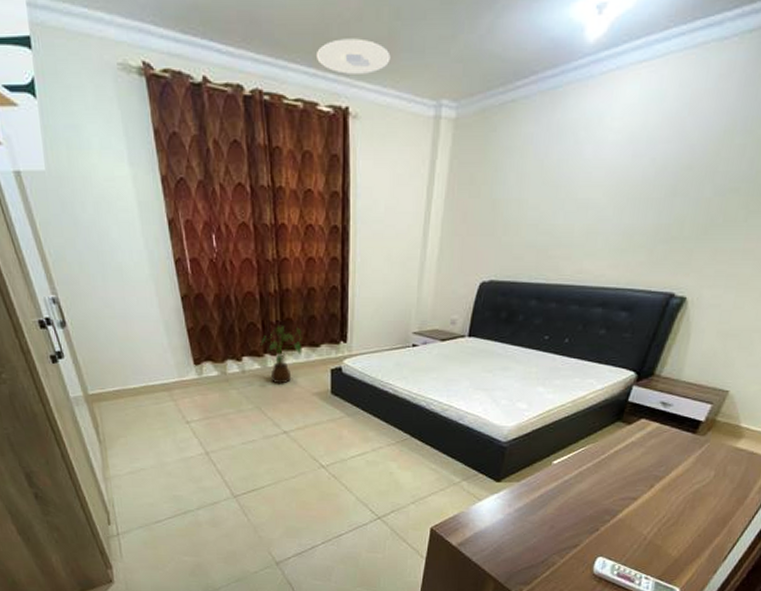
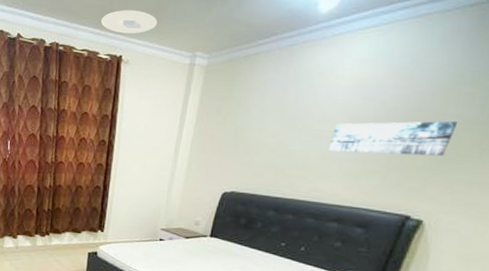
house plant: present [260,326,302,384] -> none [33,213,68,261]
wall art: none [593,180,727,223] -> present [328,121,458,157]

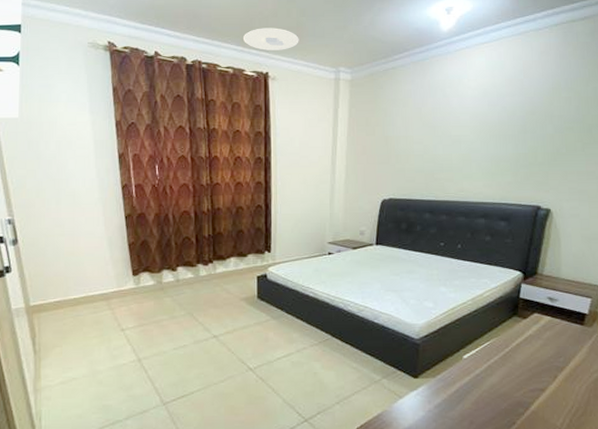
wall art: present [328,121,458,157] -> none [466,122,563,154]

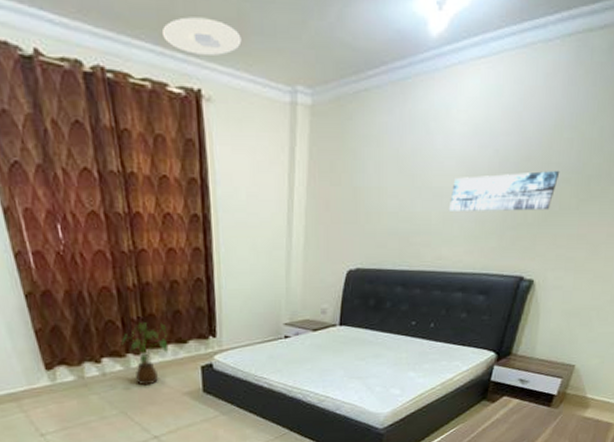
house plant: none [193,239,232,291] -> present [120,322,169,386]
wall art: none [466,122,563,154] -> present [448,171,560,211]

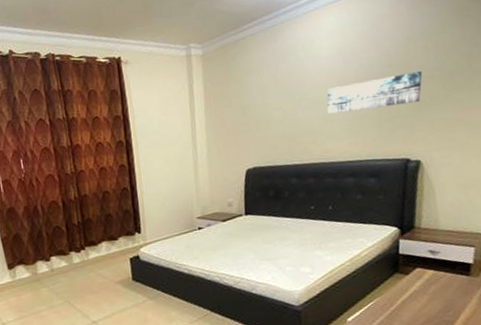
house plant: present [120,322,169,386] -> none [65,224,103,278]
ceiling light: present [161,17,242,55] -> none [92,13,148,37]

